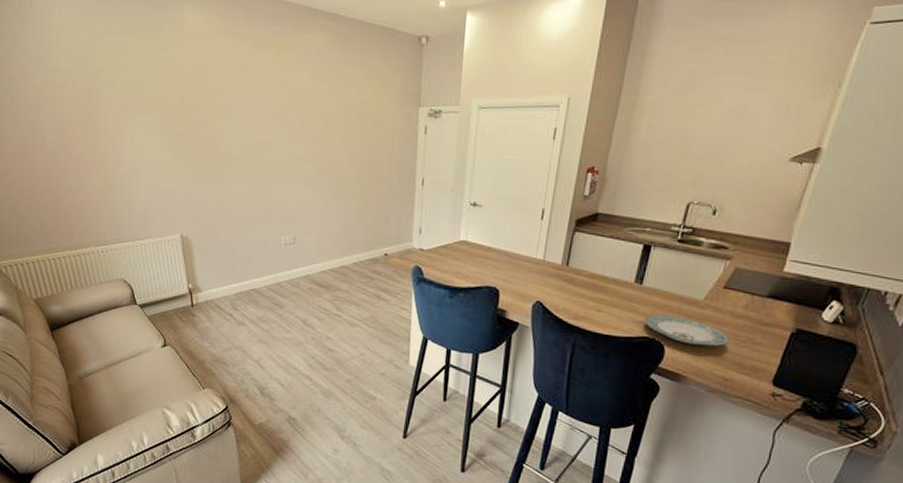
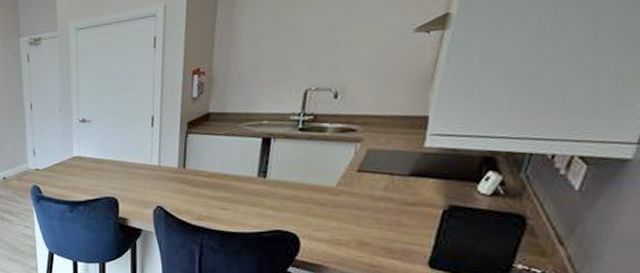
plate: present [645,314,730,346] -> none [274,206,372,233]

